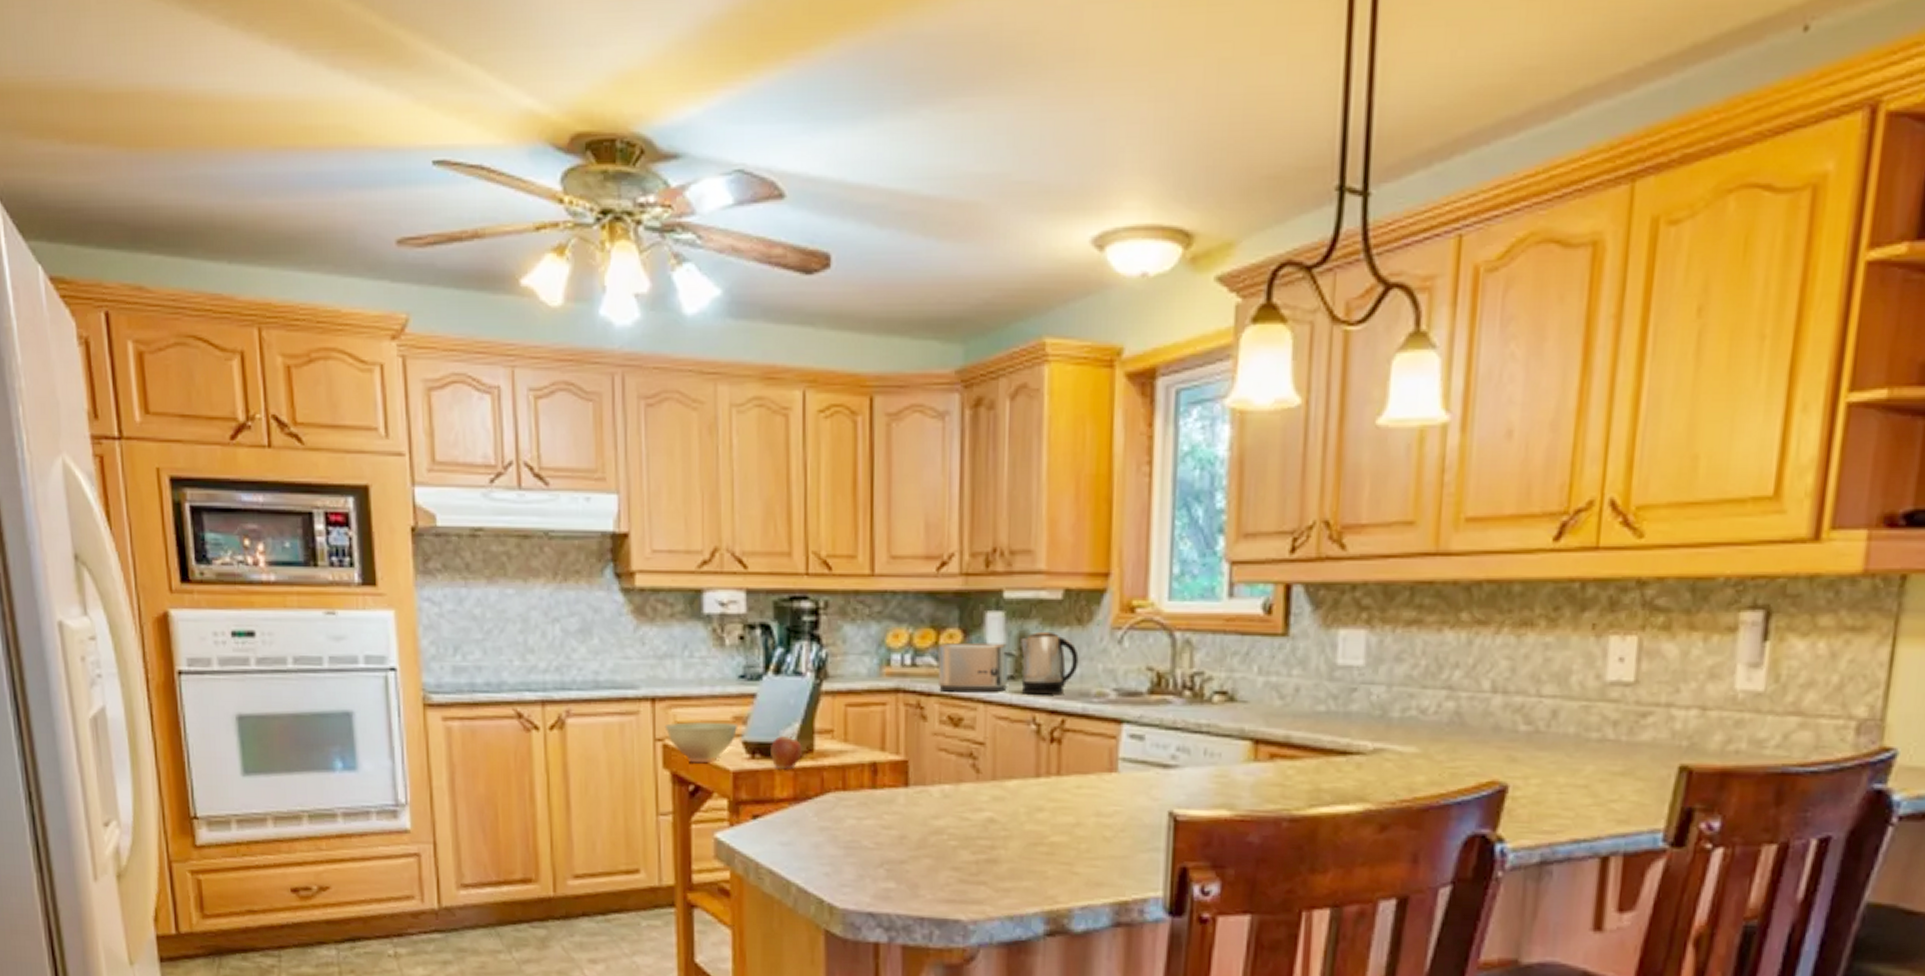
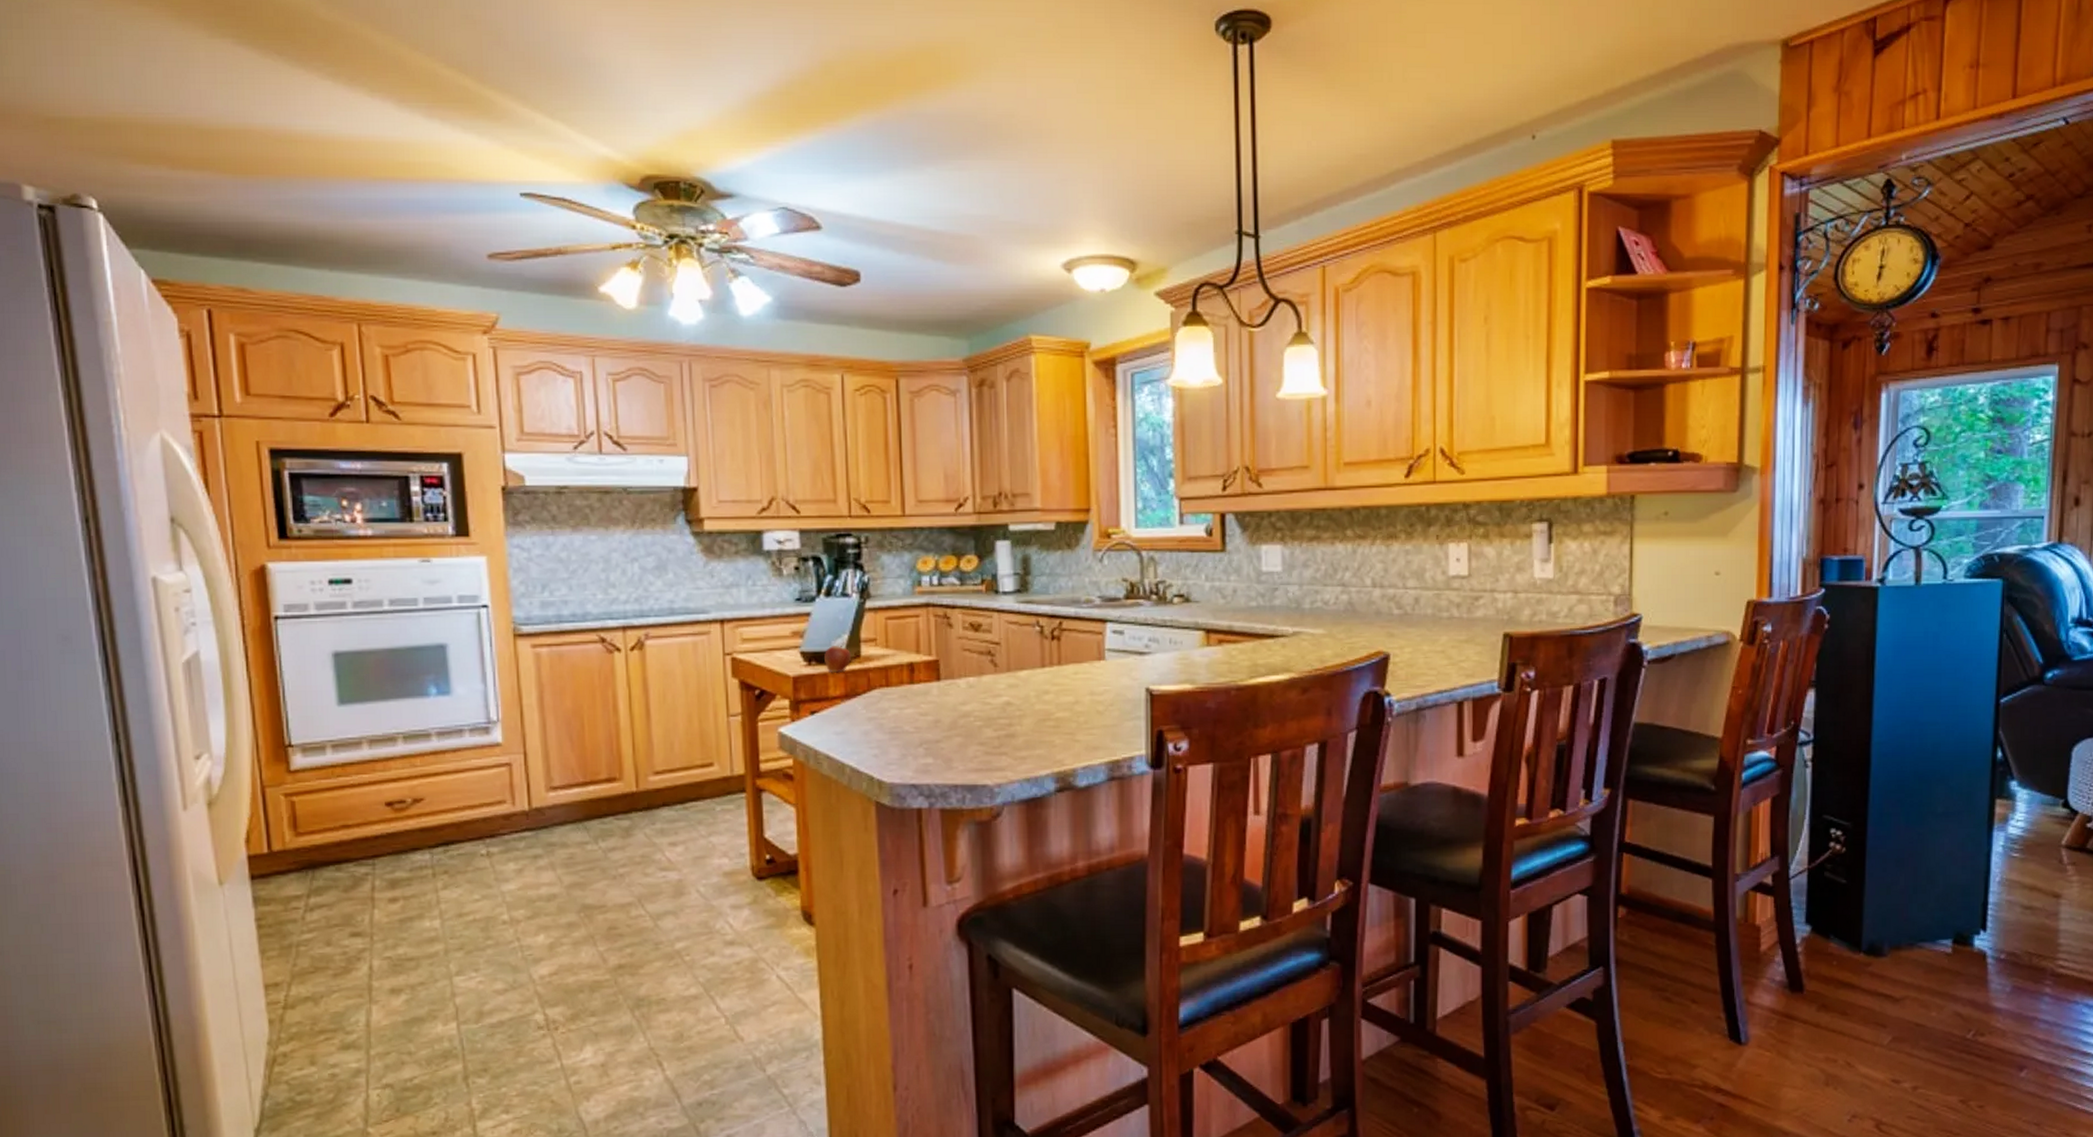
bowl: present [664,722,739,764] -> none [732,638,796,672]
toaster: present [938,642,1013,692] -> none [959,565,1018,604]
kettle: present [1019,631,1079,695] -> none [1023,554,1070,603]

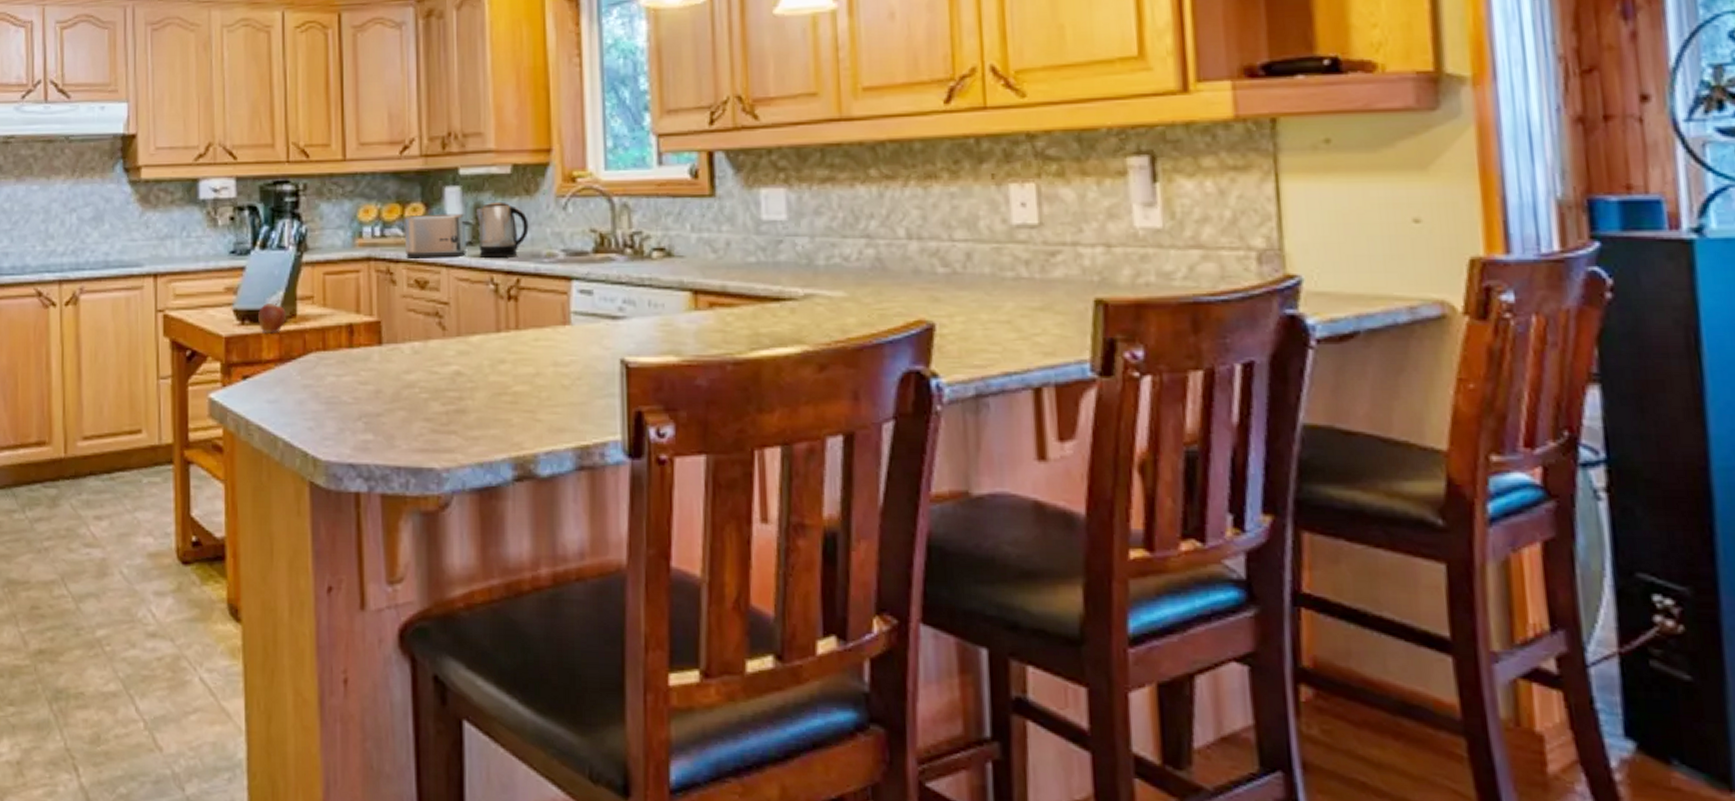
toaster: none [959,565,1018,604] -> present [404,213,470,258]
kettle: none [1023,554,1070,603] -> present [475,201,529,258]

